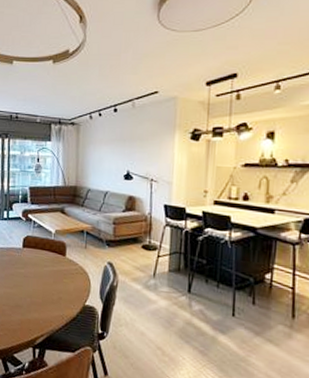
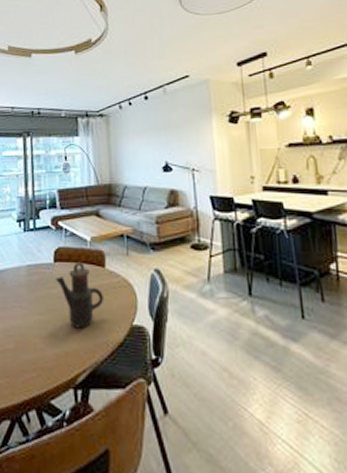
teapot: none [23,249,62,303] -> present [56,261,103,329]

